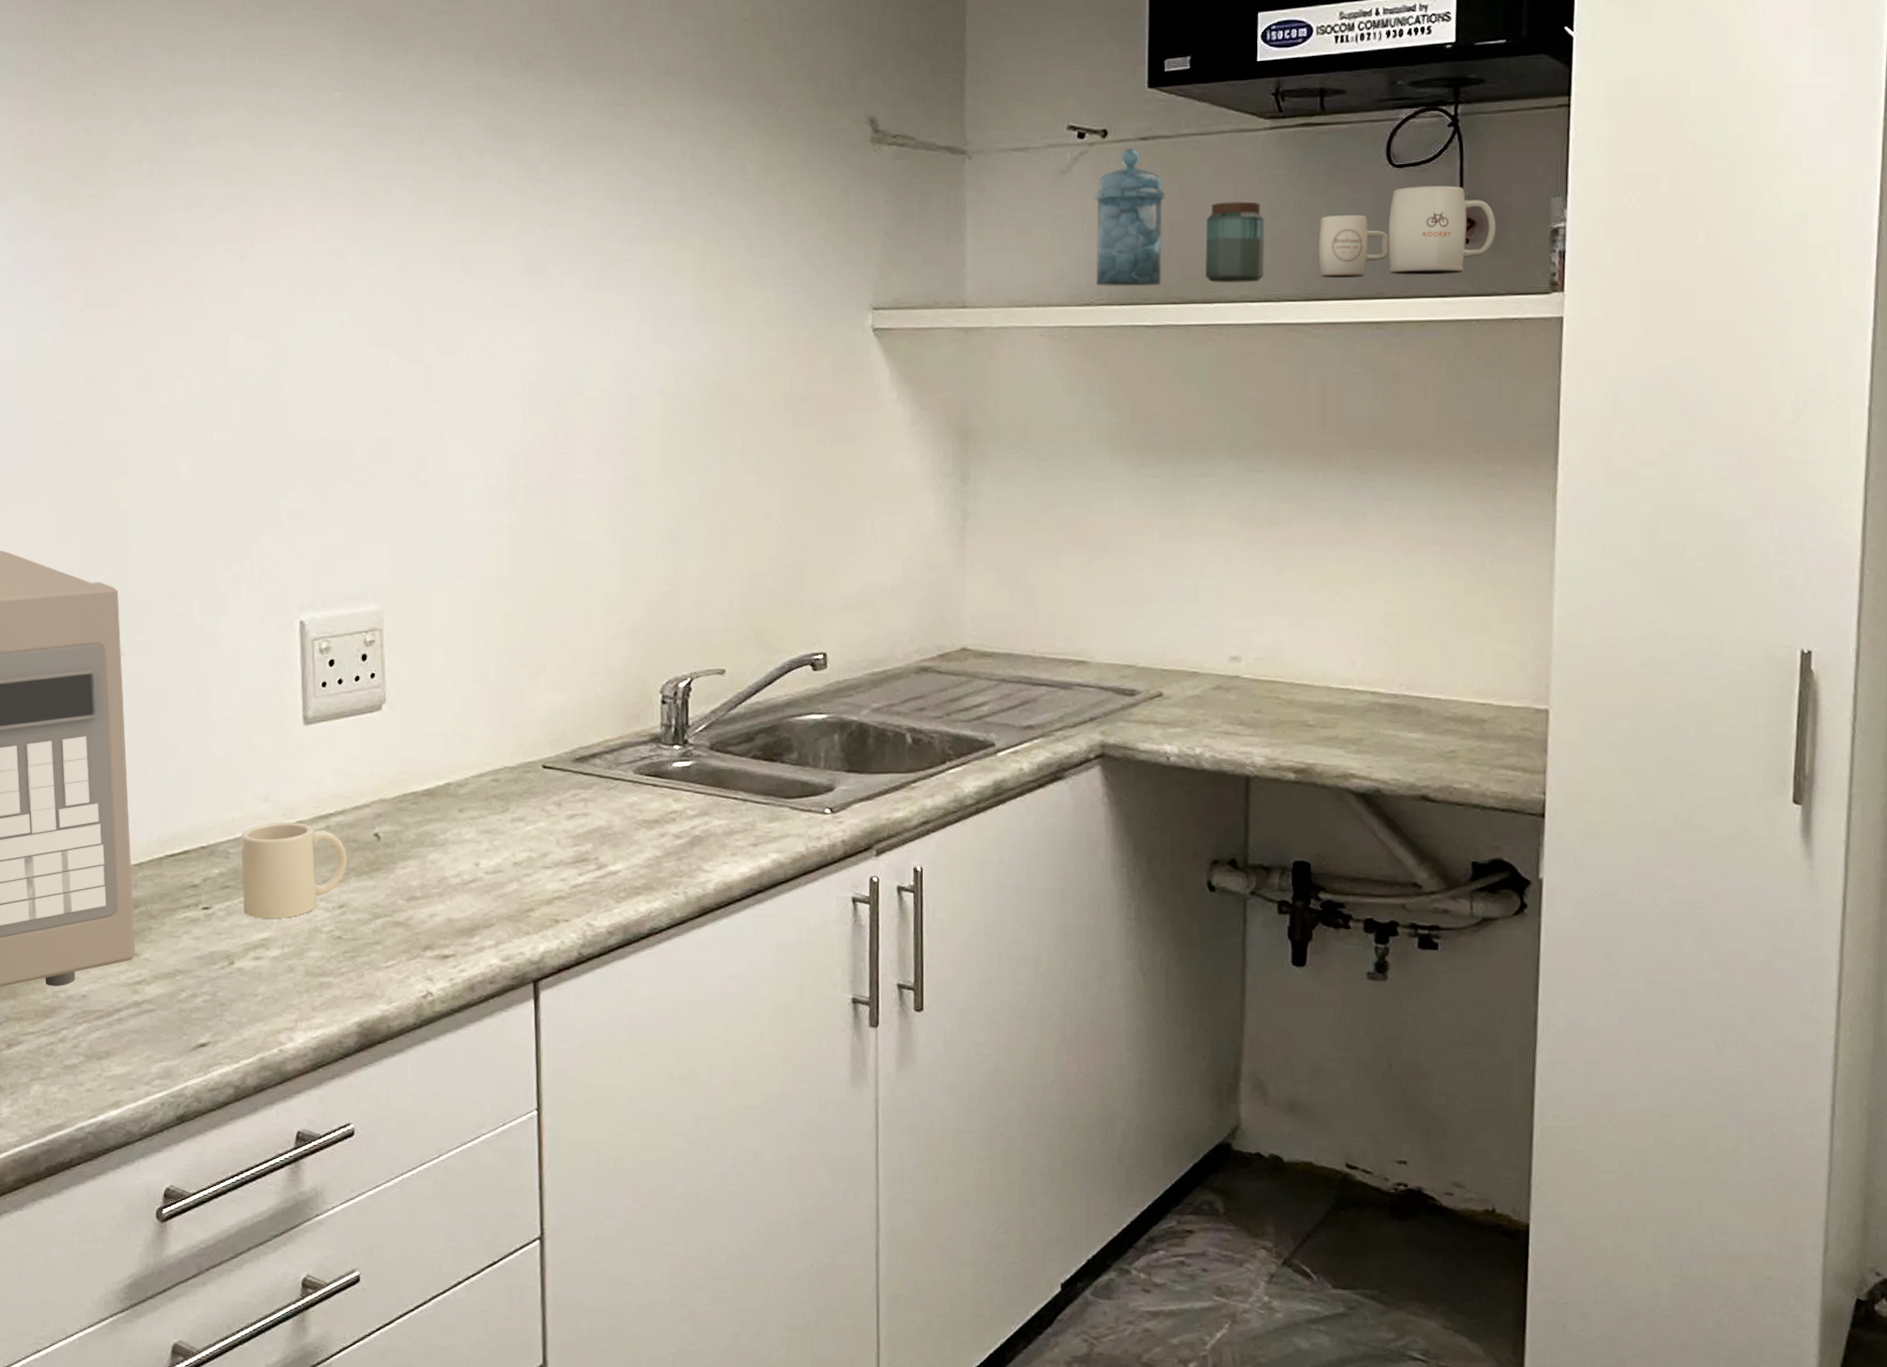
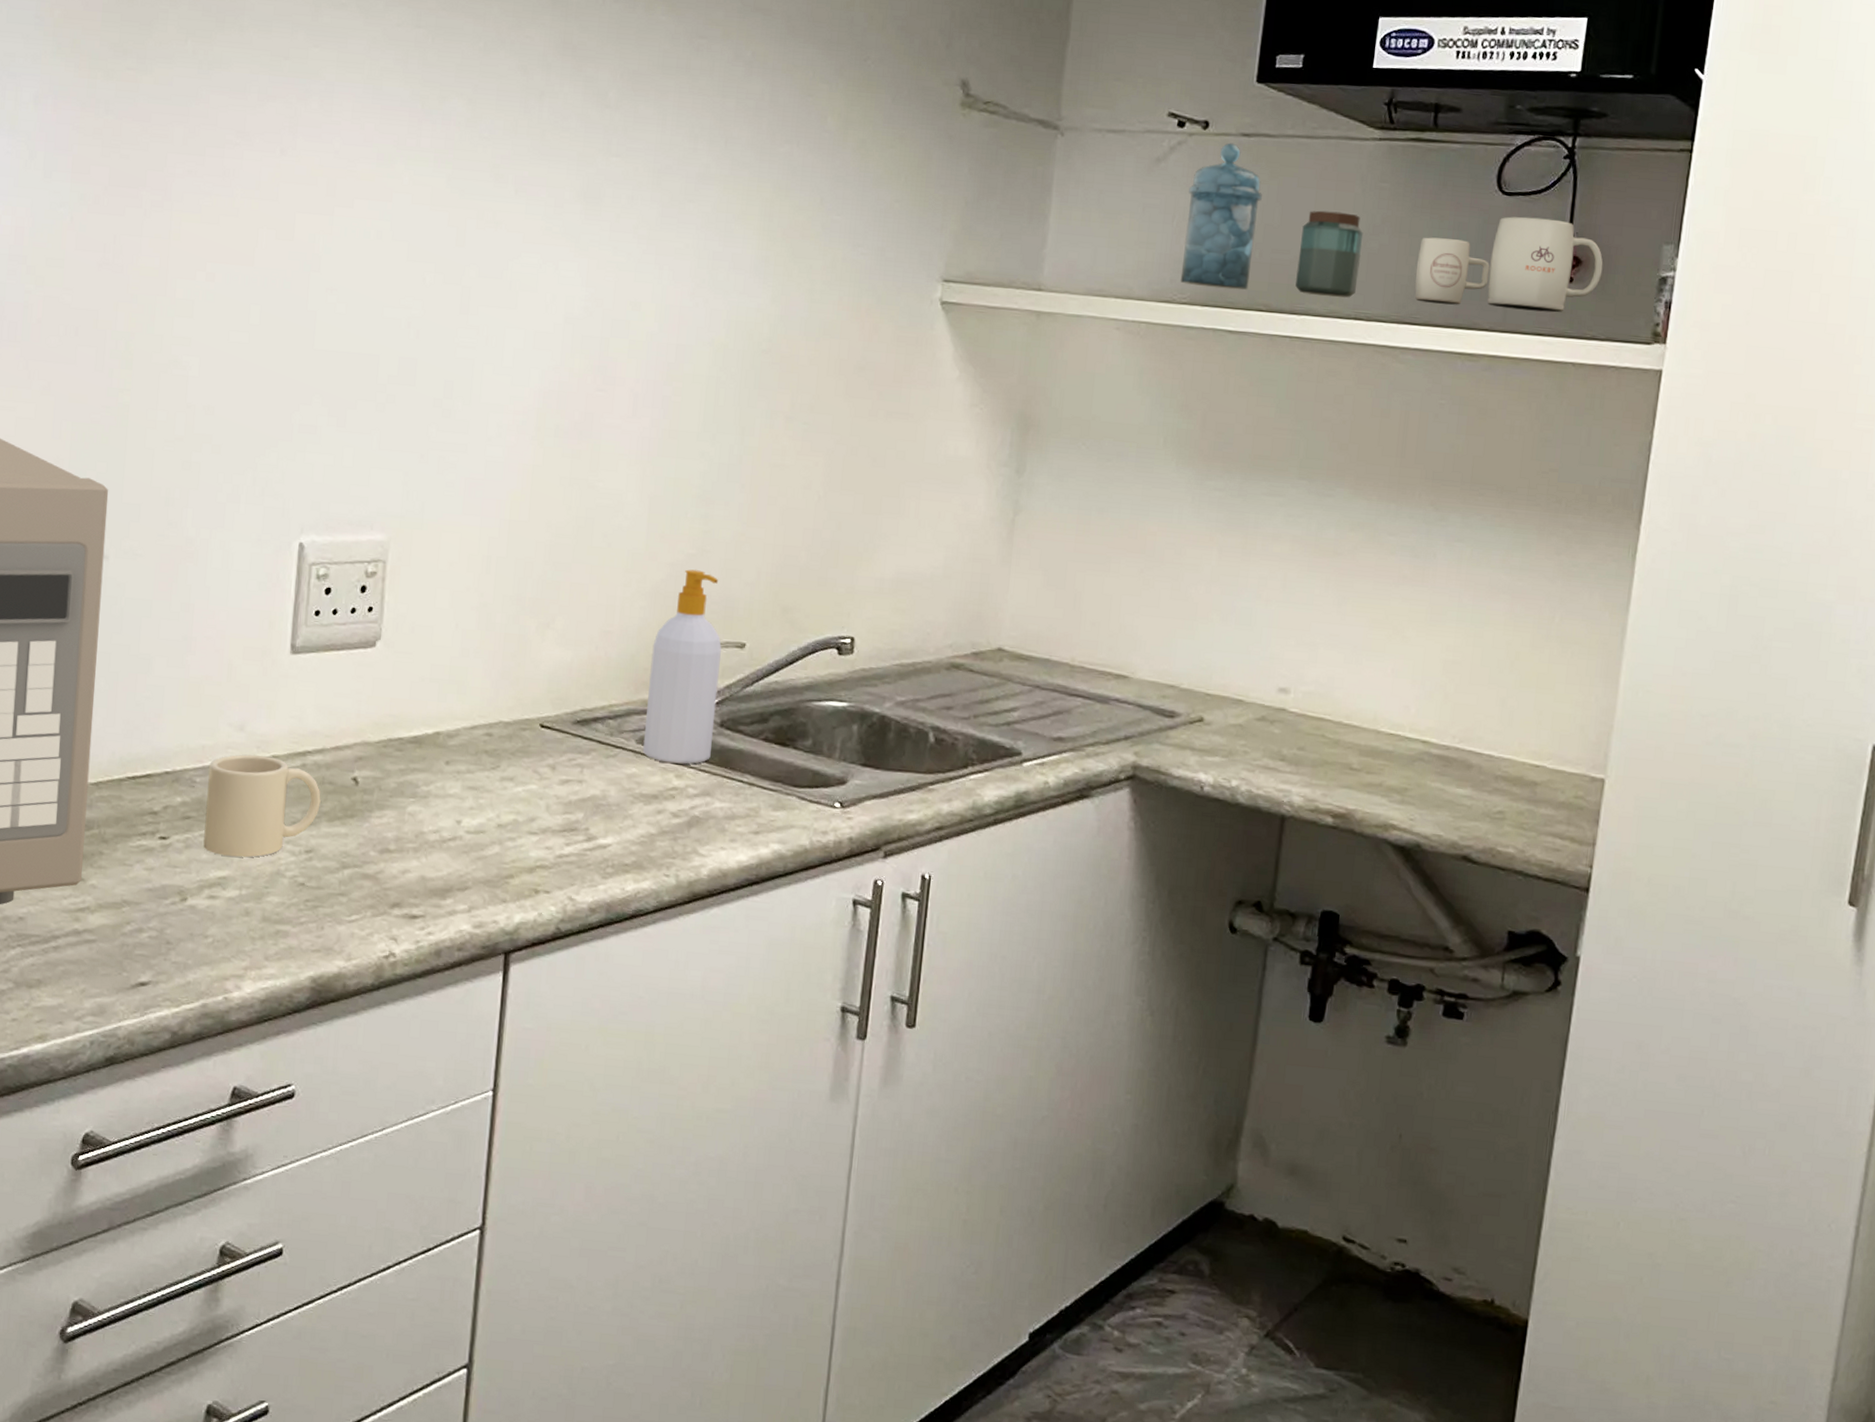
soap bottle: none [639,606,705,789] -> present [642,569,721,764]

